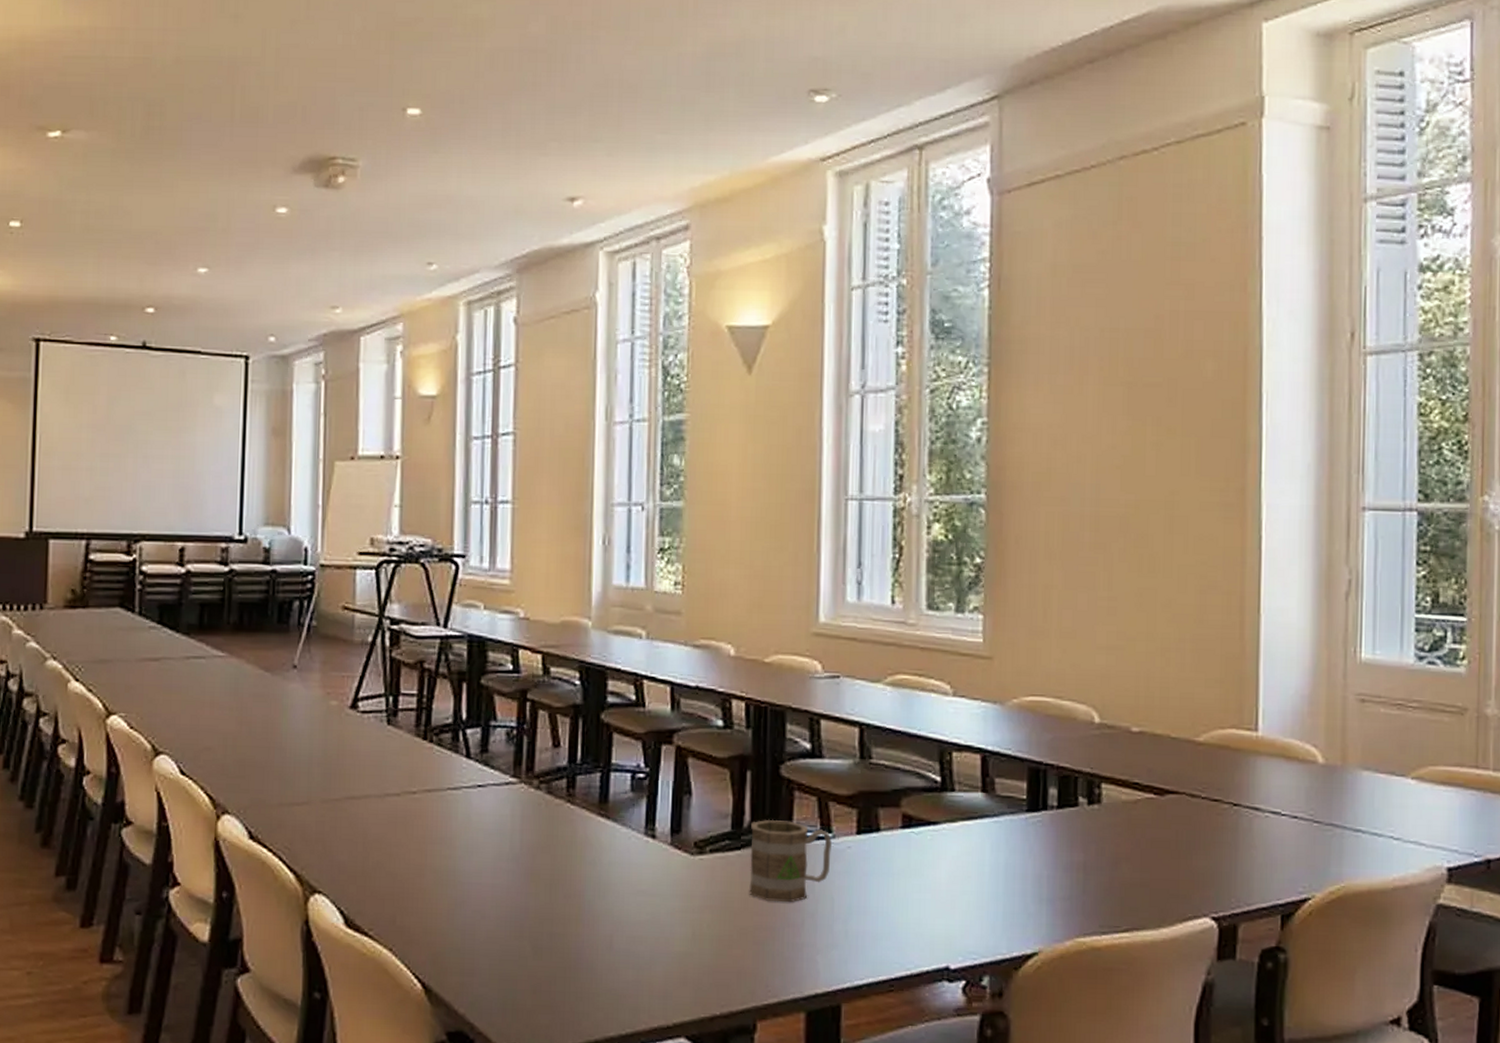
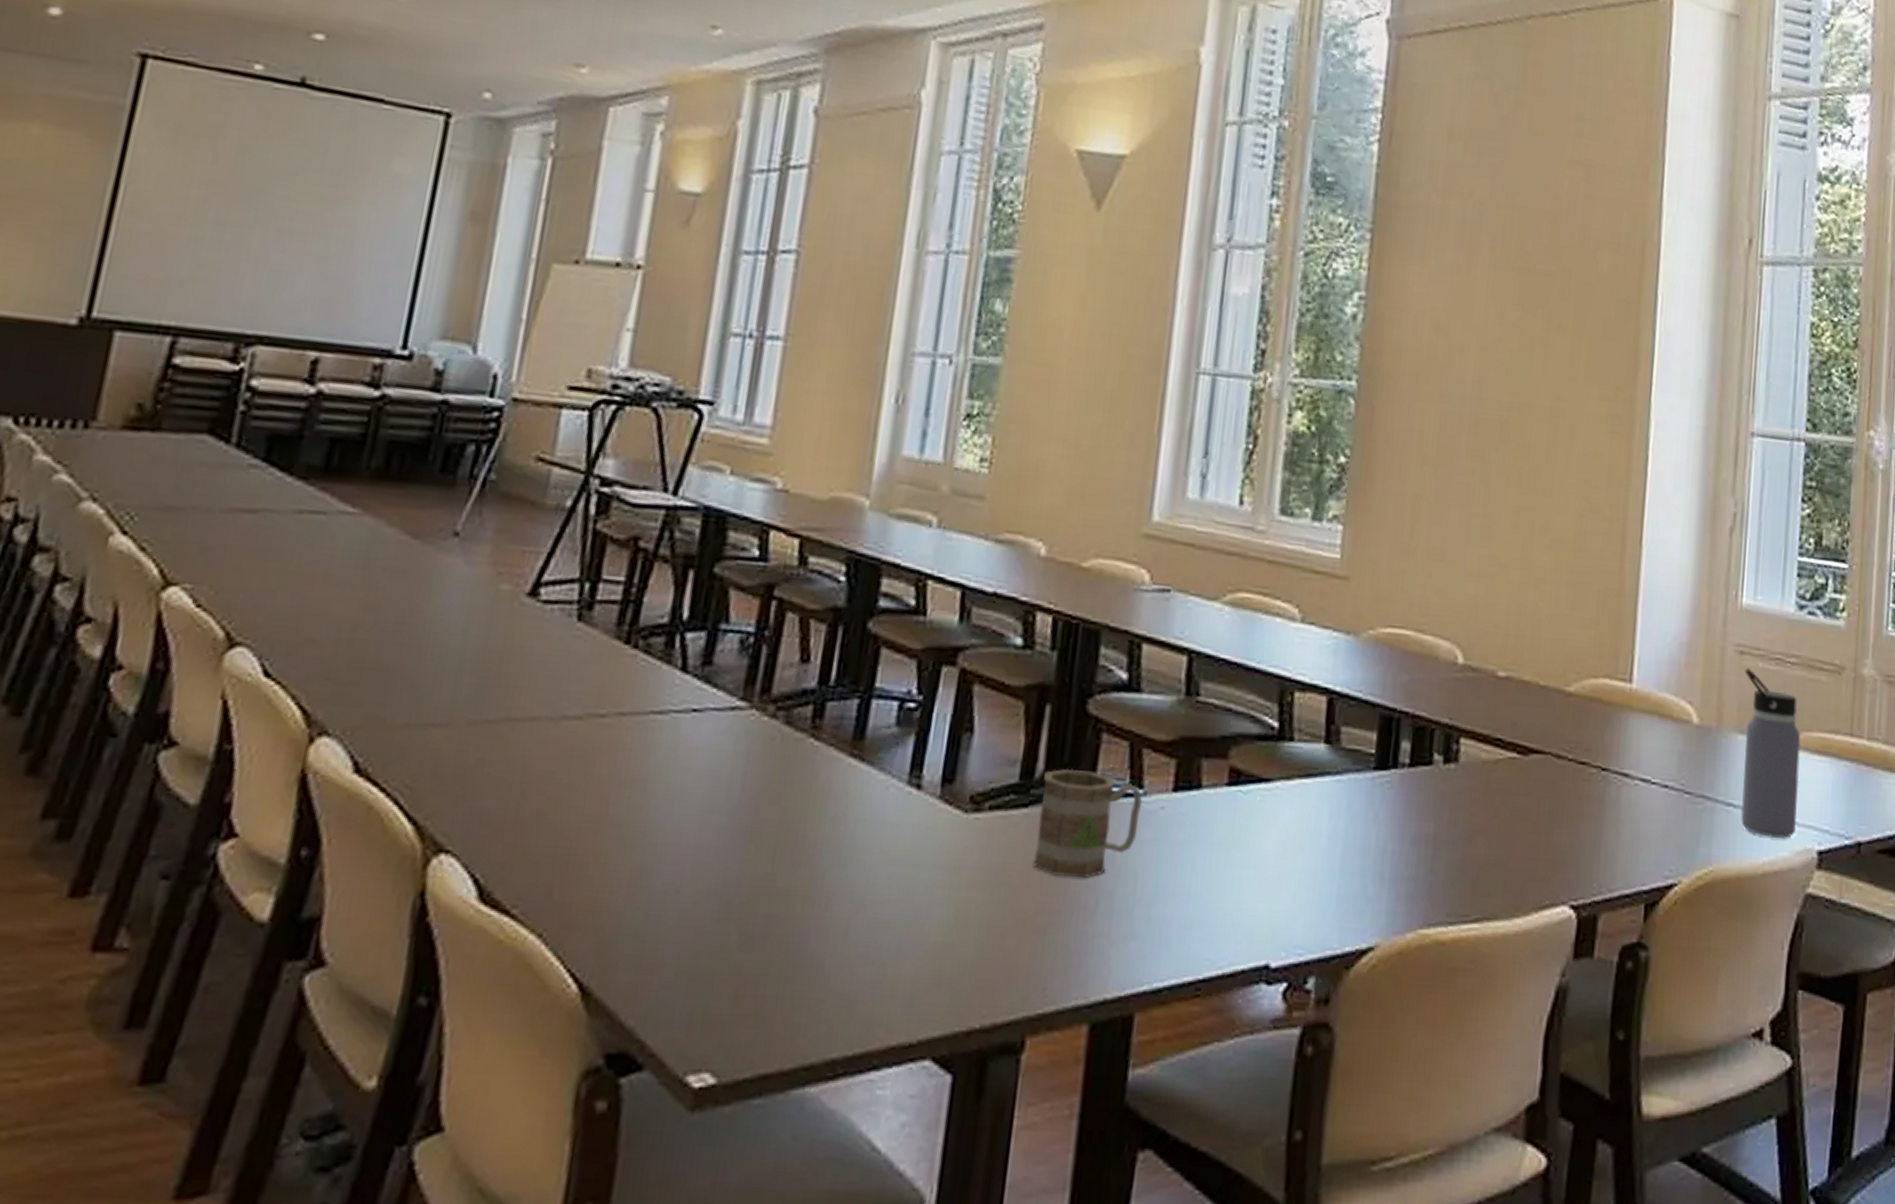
water bottle: none [1367,714,1426,859] -> present [1740,668,1801,840]

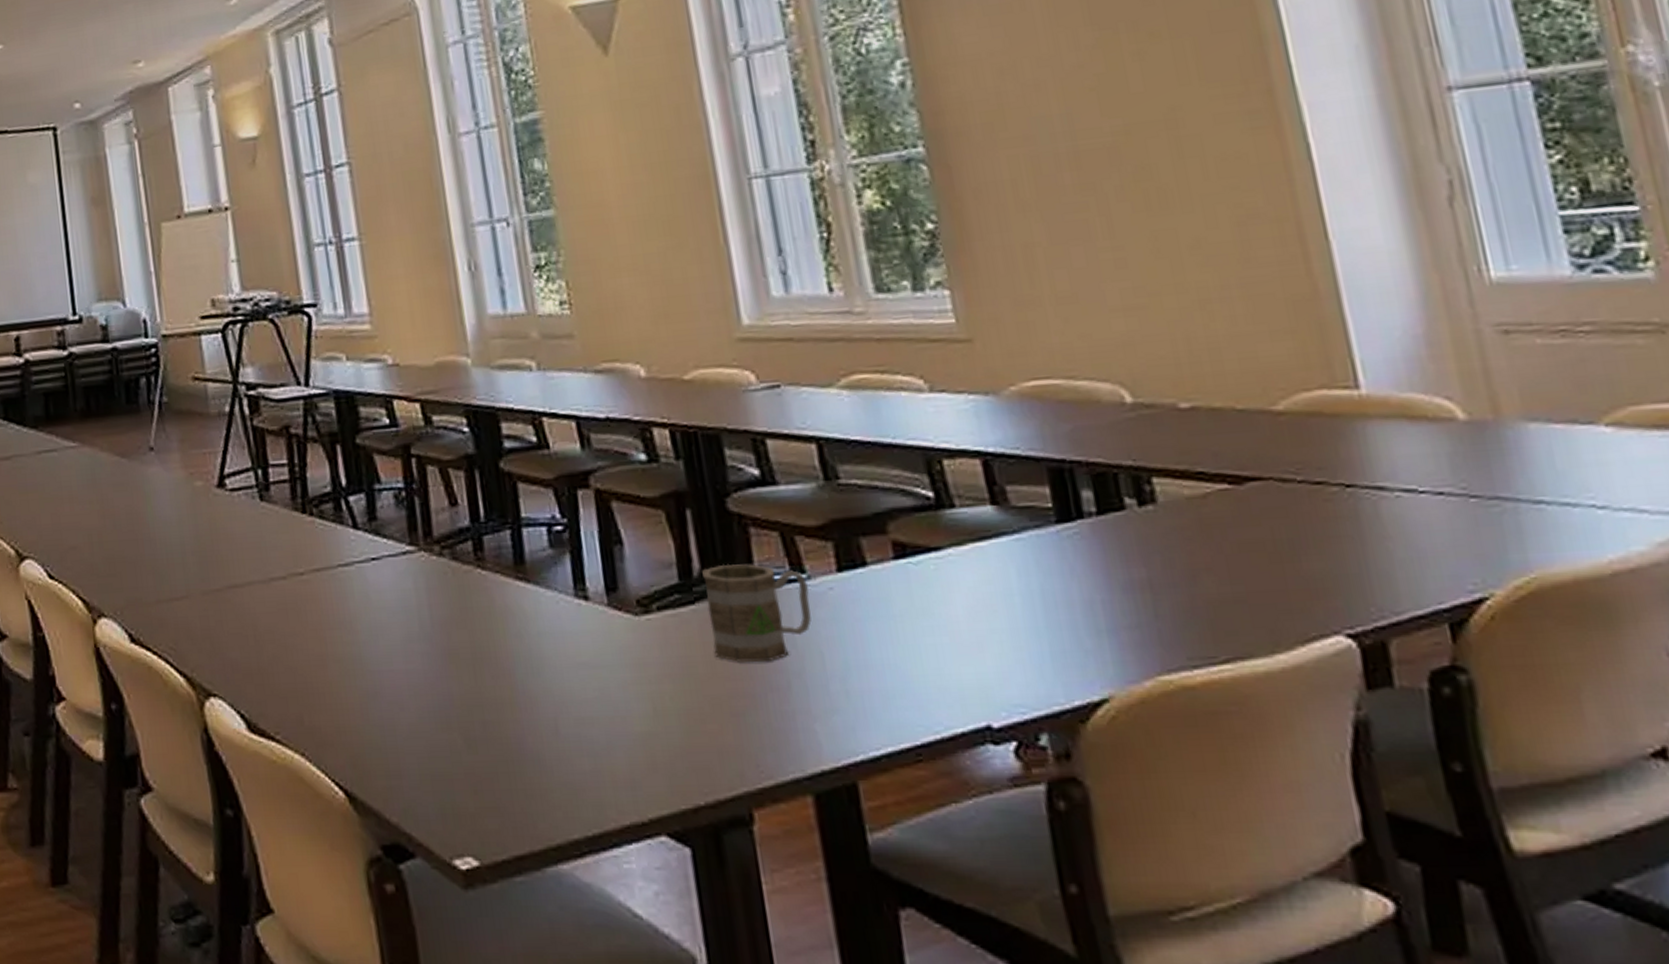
water bottle: present [1740,668,1801,840] -> none [1516,347,1649,532]

